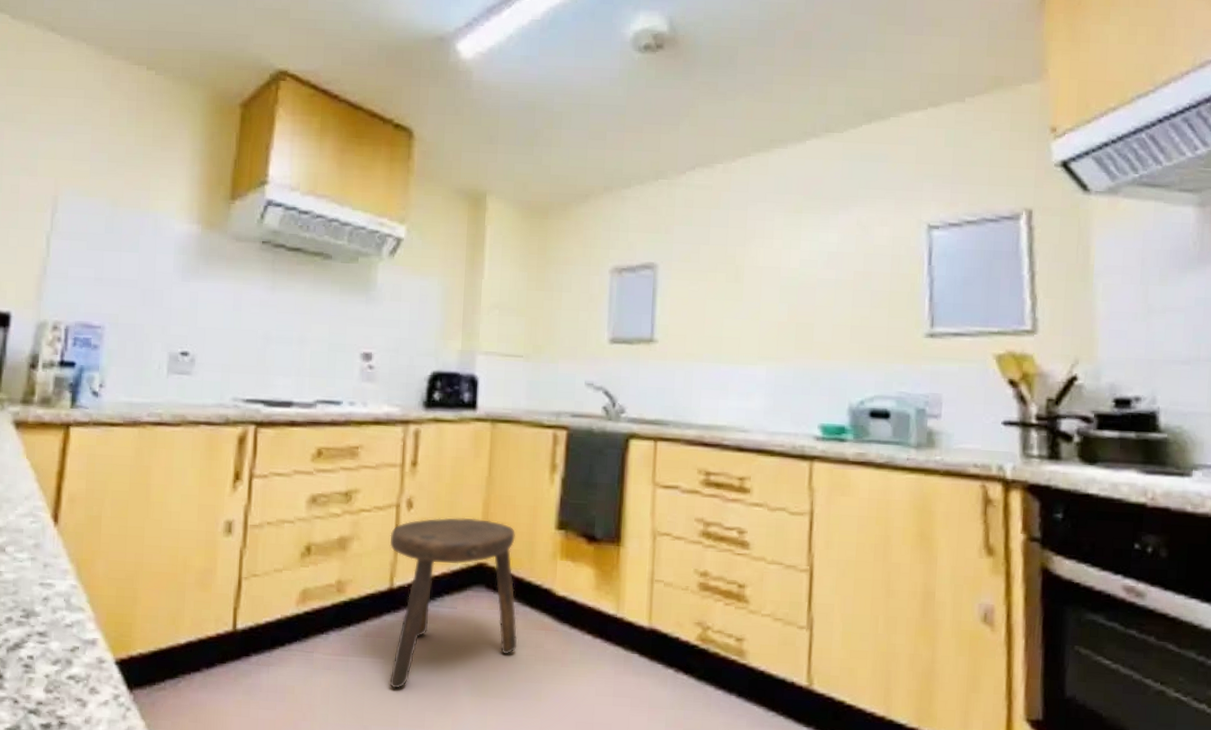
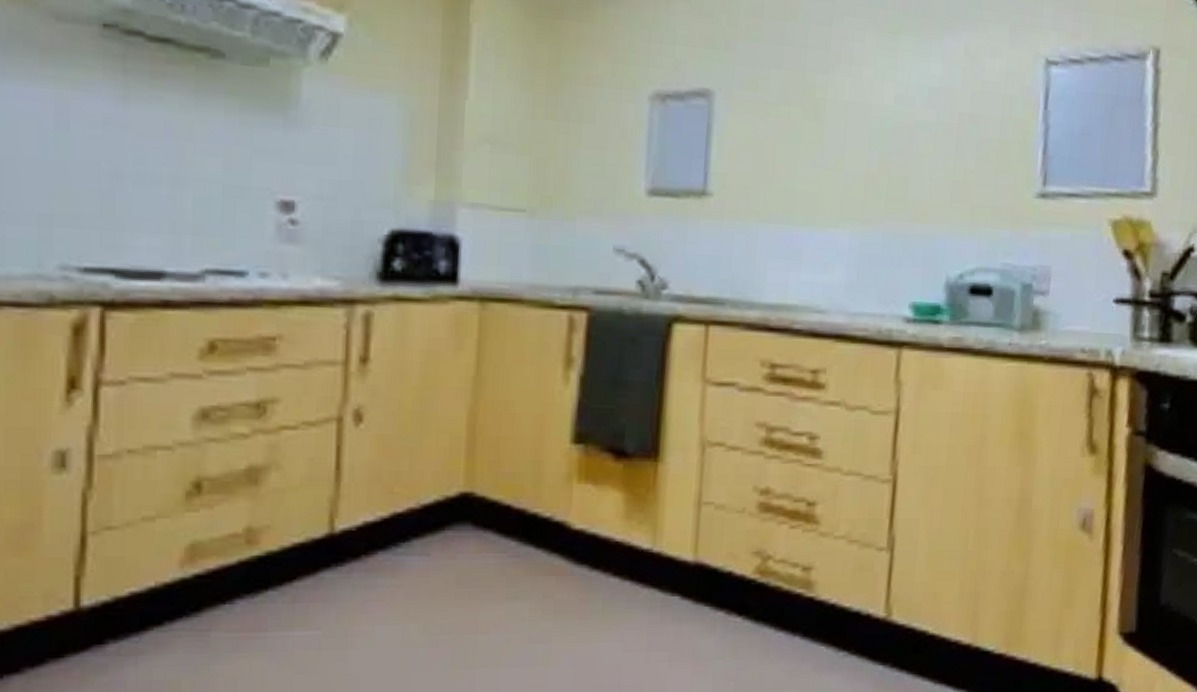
stool: present [389,517,518,689] -> none [327,432,518,669]

